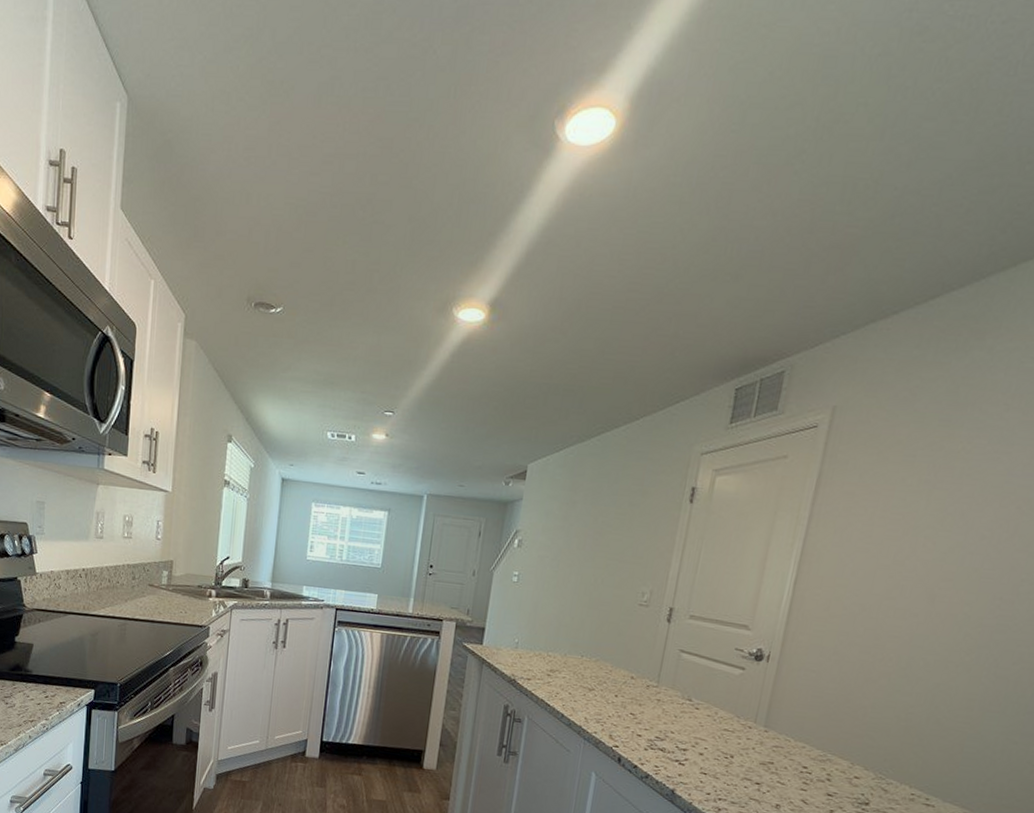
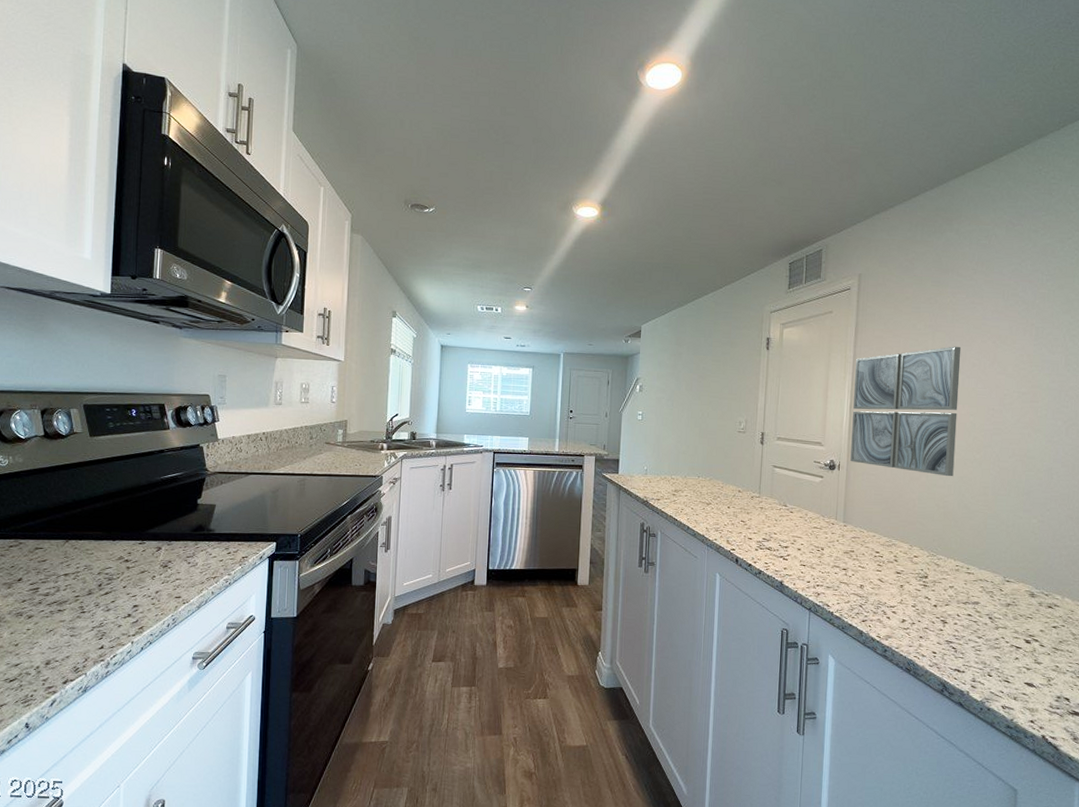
wall art: none [784,510,968,683] -> present [850,346,961,477]

